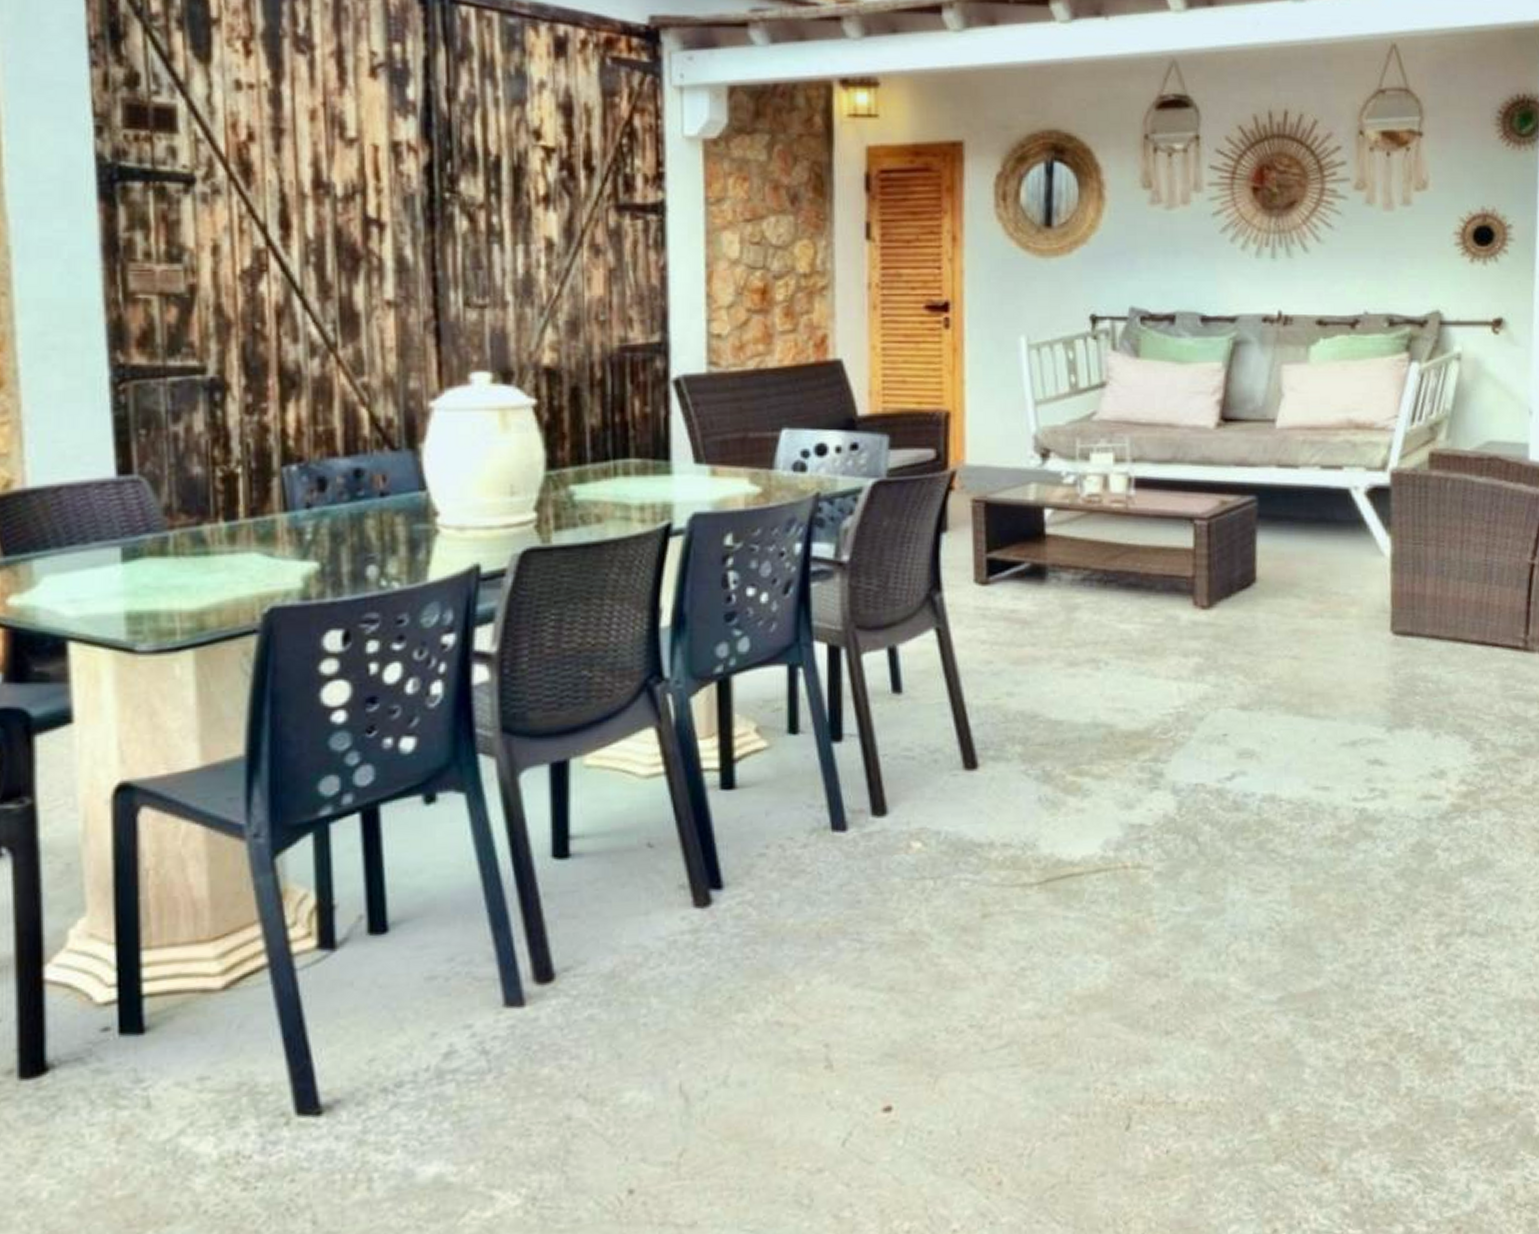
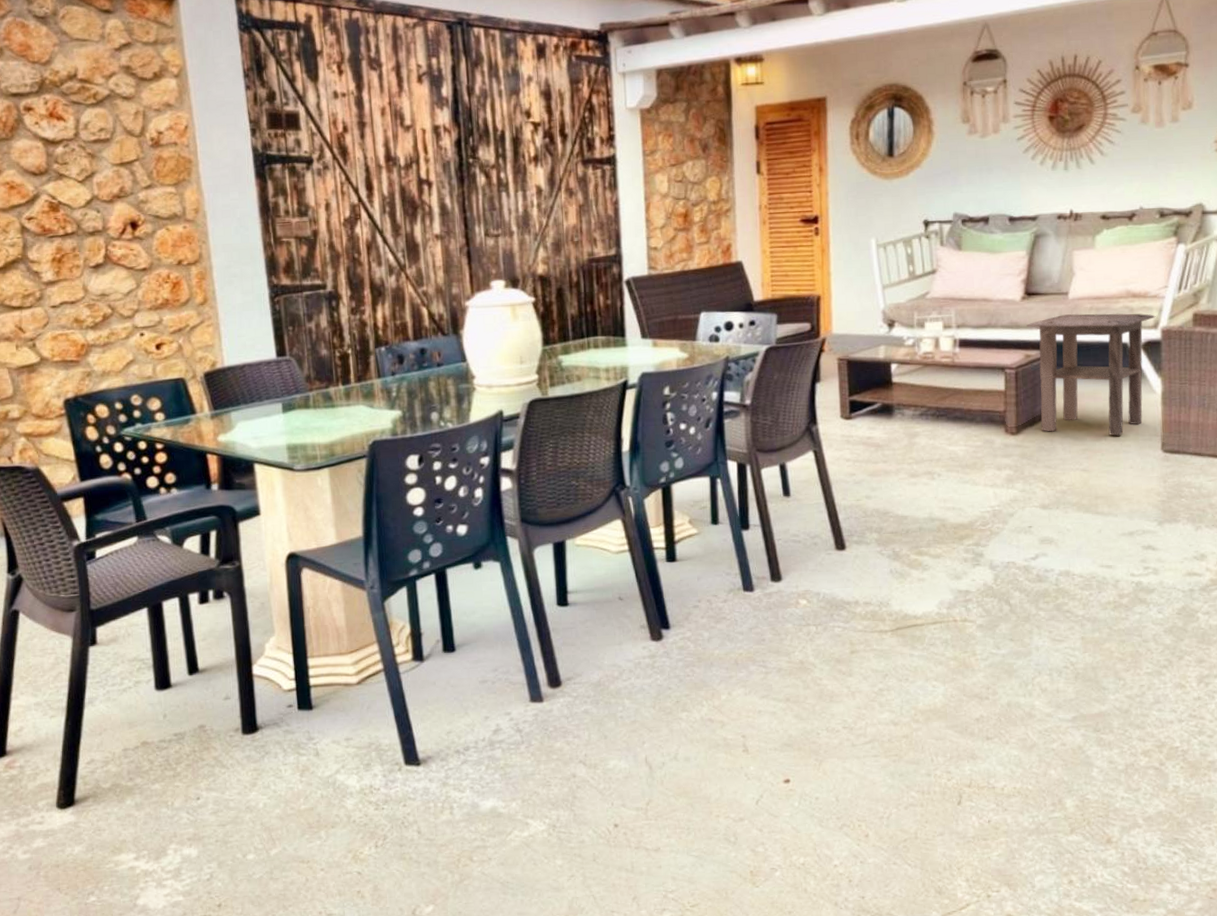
side table: none [1222,448,1384,612] -> present [1026,313,1156,436]

